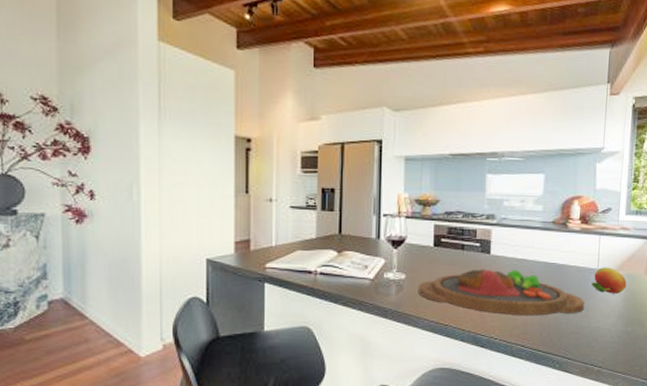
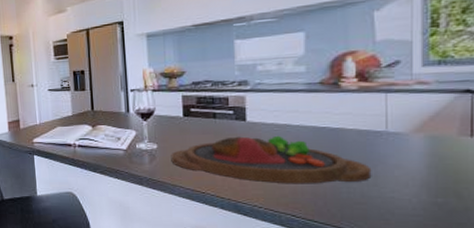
fruit: present [591,267,627,294] -> none [379,128,431,159]

